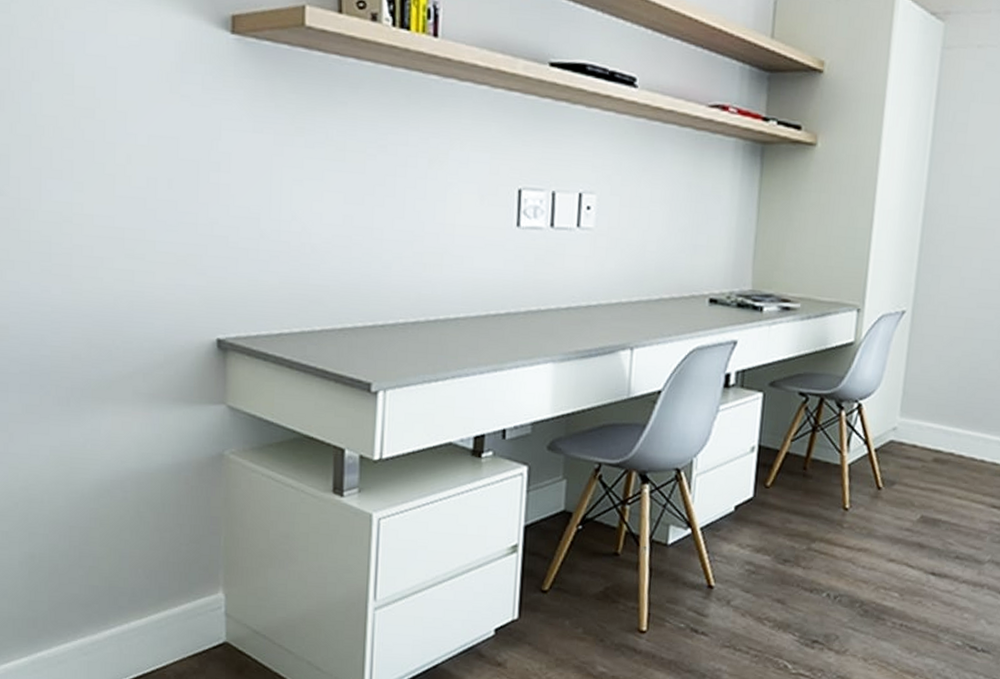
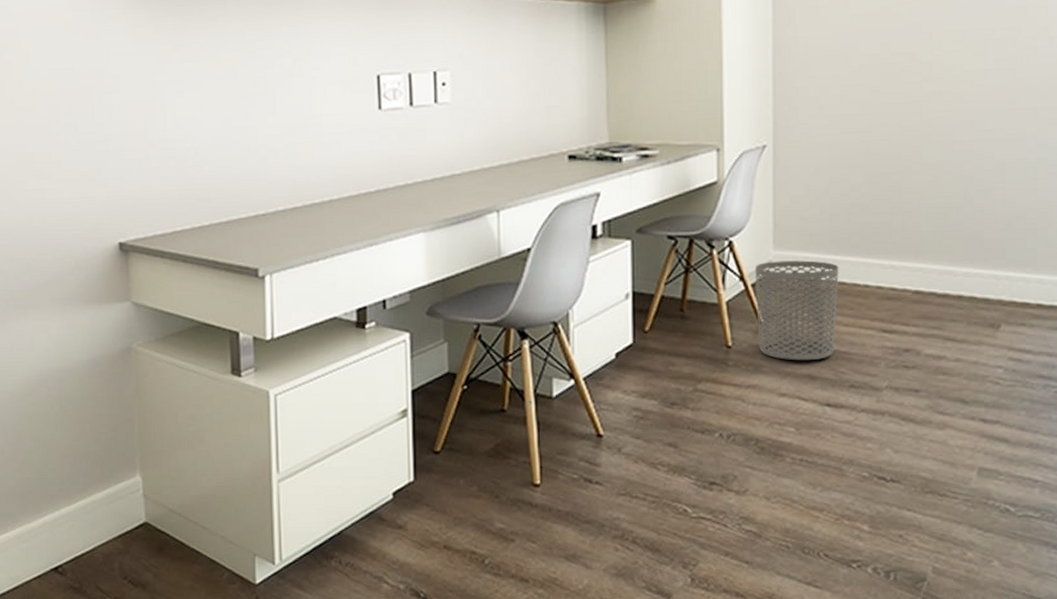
waste bin: none [875,428,960,530] -> present [755,260,839,361]

